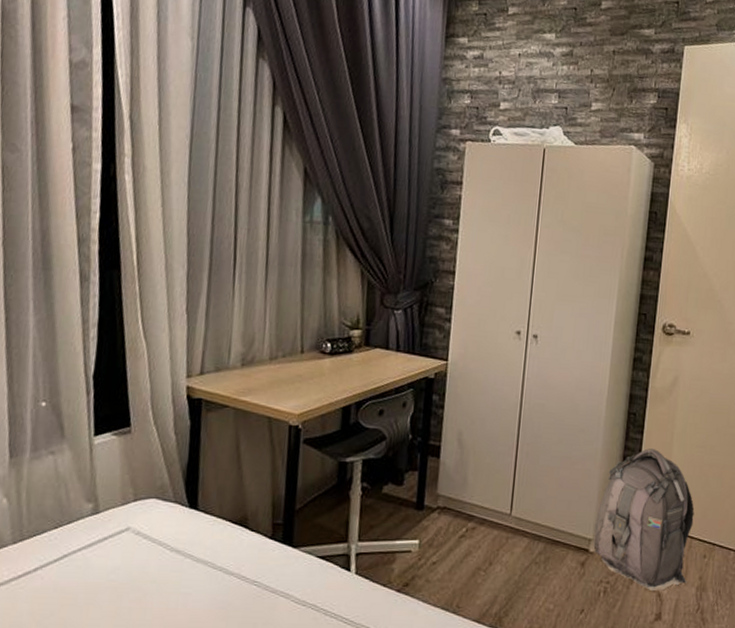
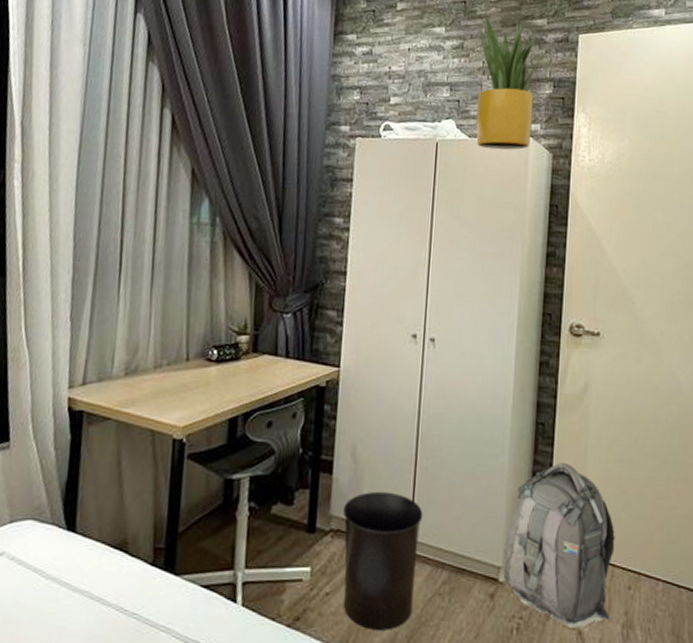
waste bin: none [448,473,523,594] -> present [343,491,424,630]
planter: none [582,22,654,158] -> present [476,14,548,150]

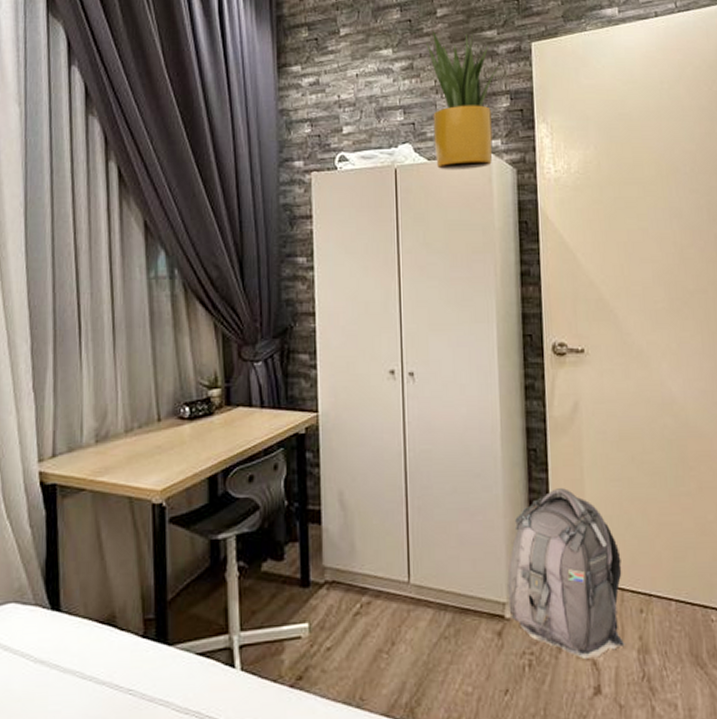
waste bin: present [343,491,424,630] -> none [337,536,420,682]

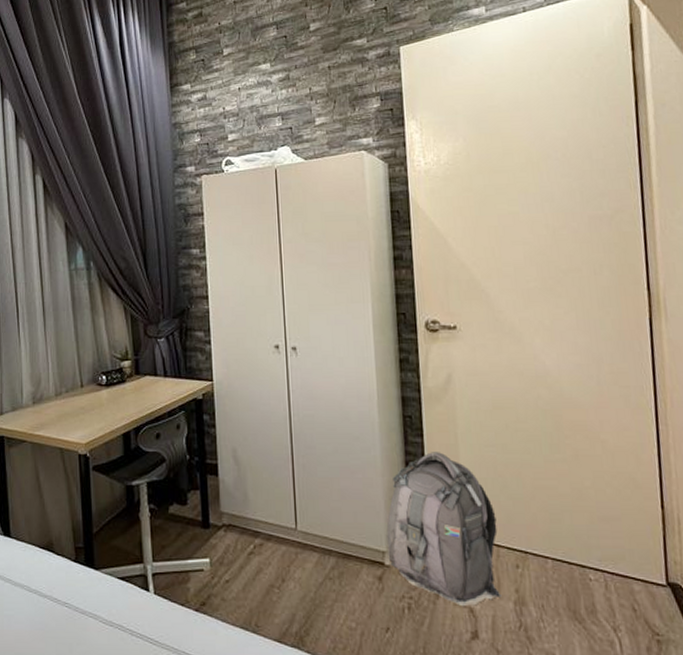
planter: present [426,31,501,170] -> none [301,42,371,168]

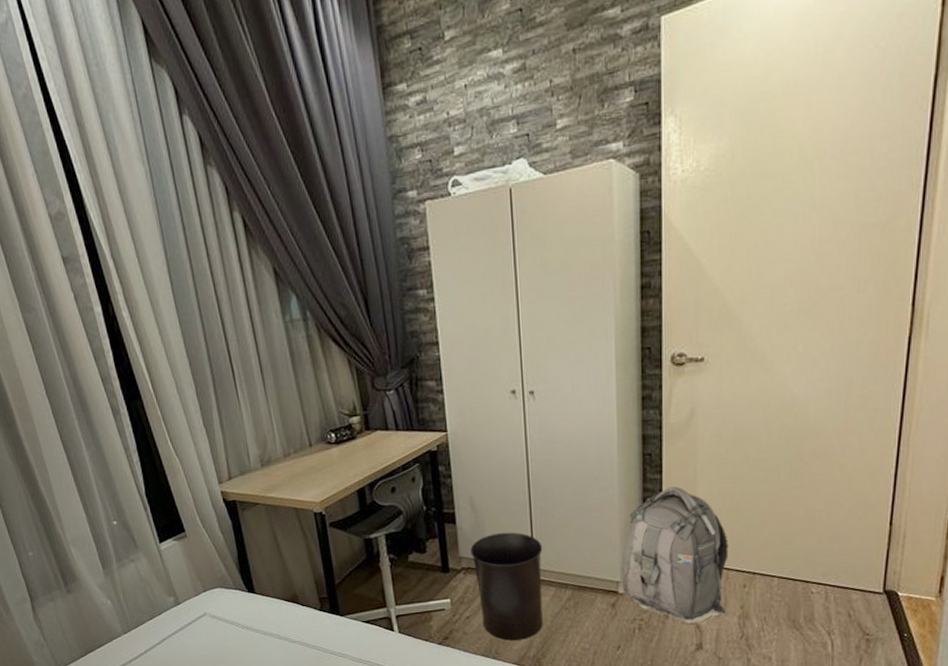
waste bin: none [232,488,306,612] -> present [470,532,543,641]

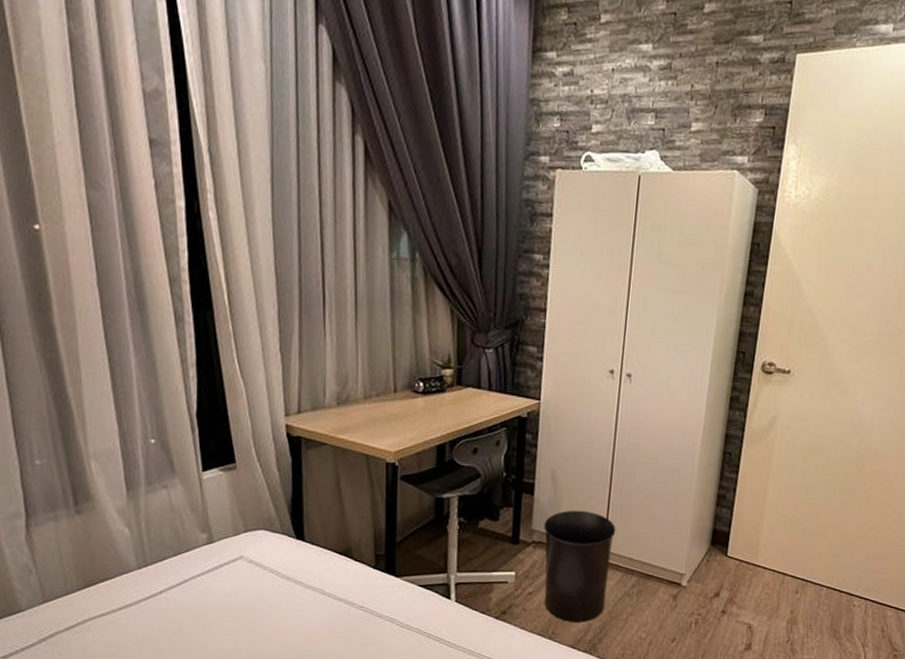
backpack: present [621,487,728,623] -> none [685,488,788,623]

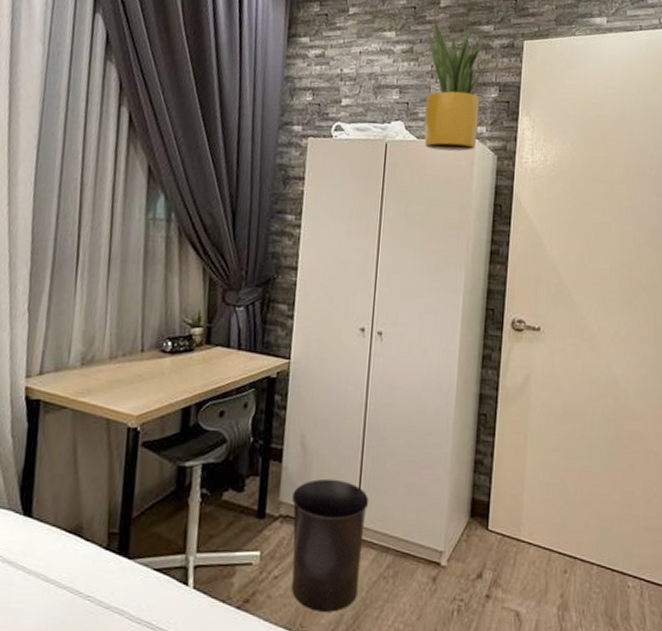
planter: none [680,29,762,185] -> present [424,20,494,152]

